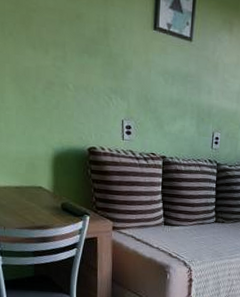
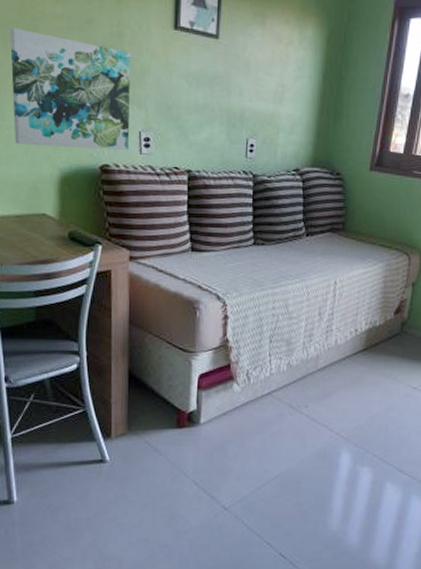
wall art: none [7,16,115,136] -> present [9,27,131,150]

